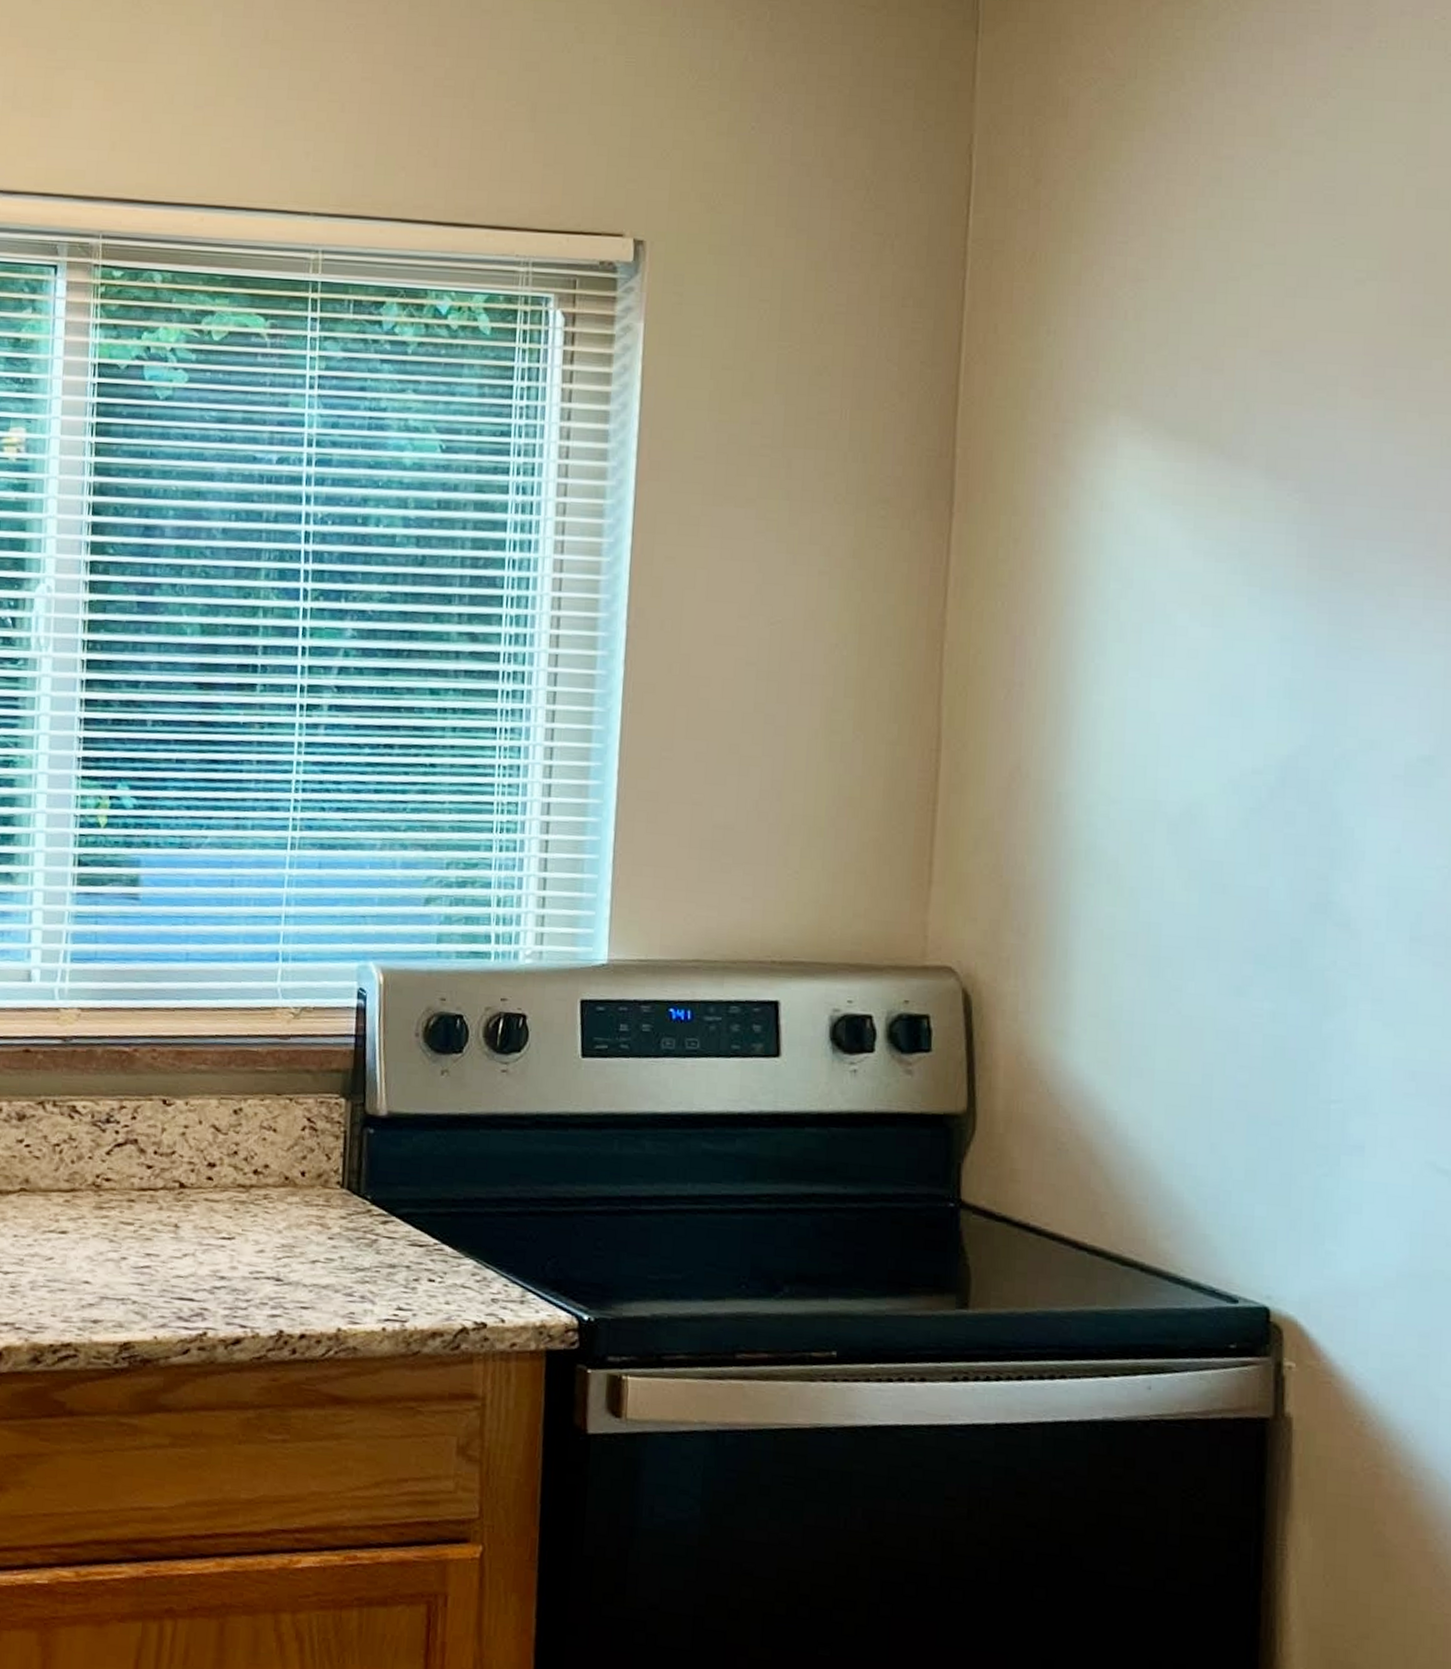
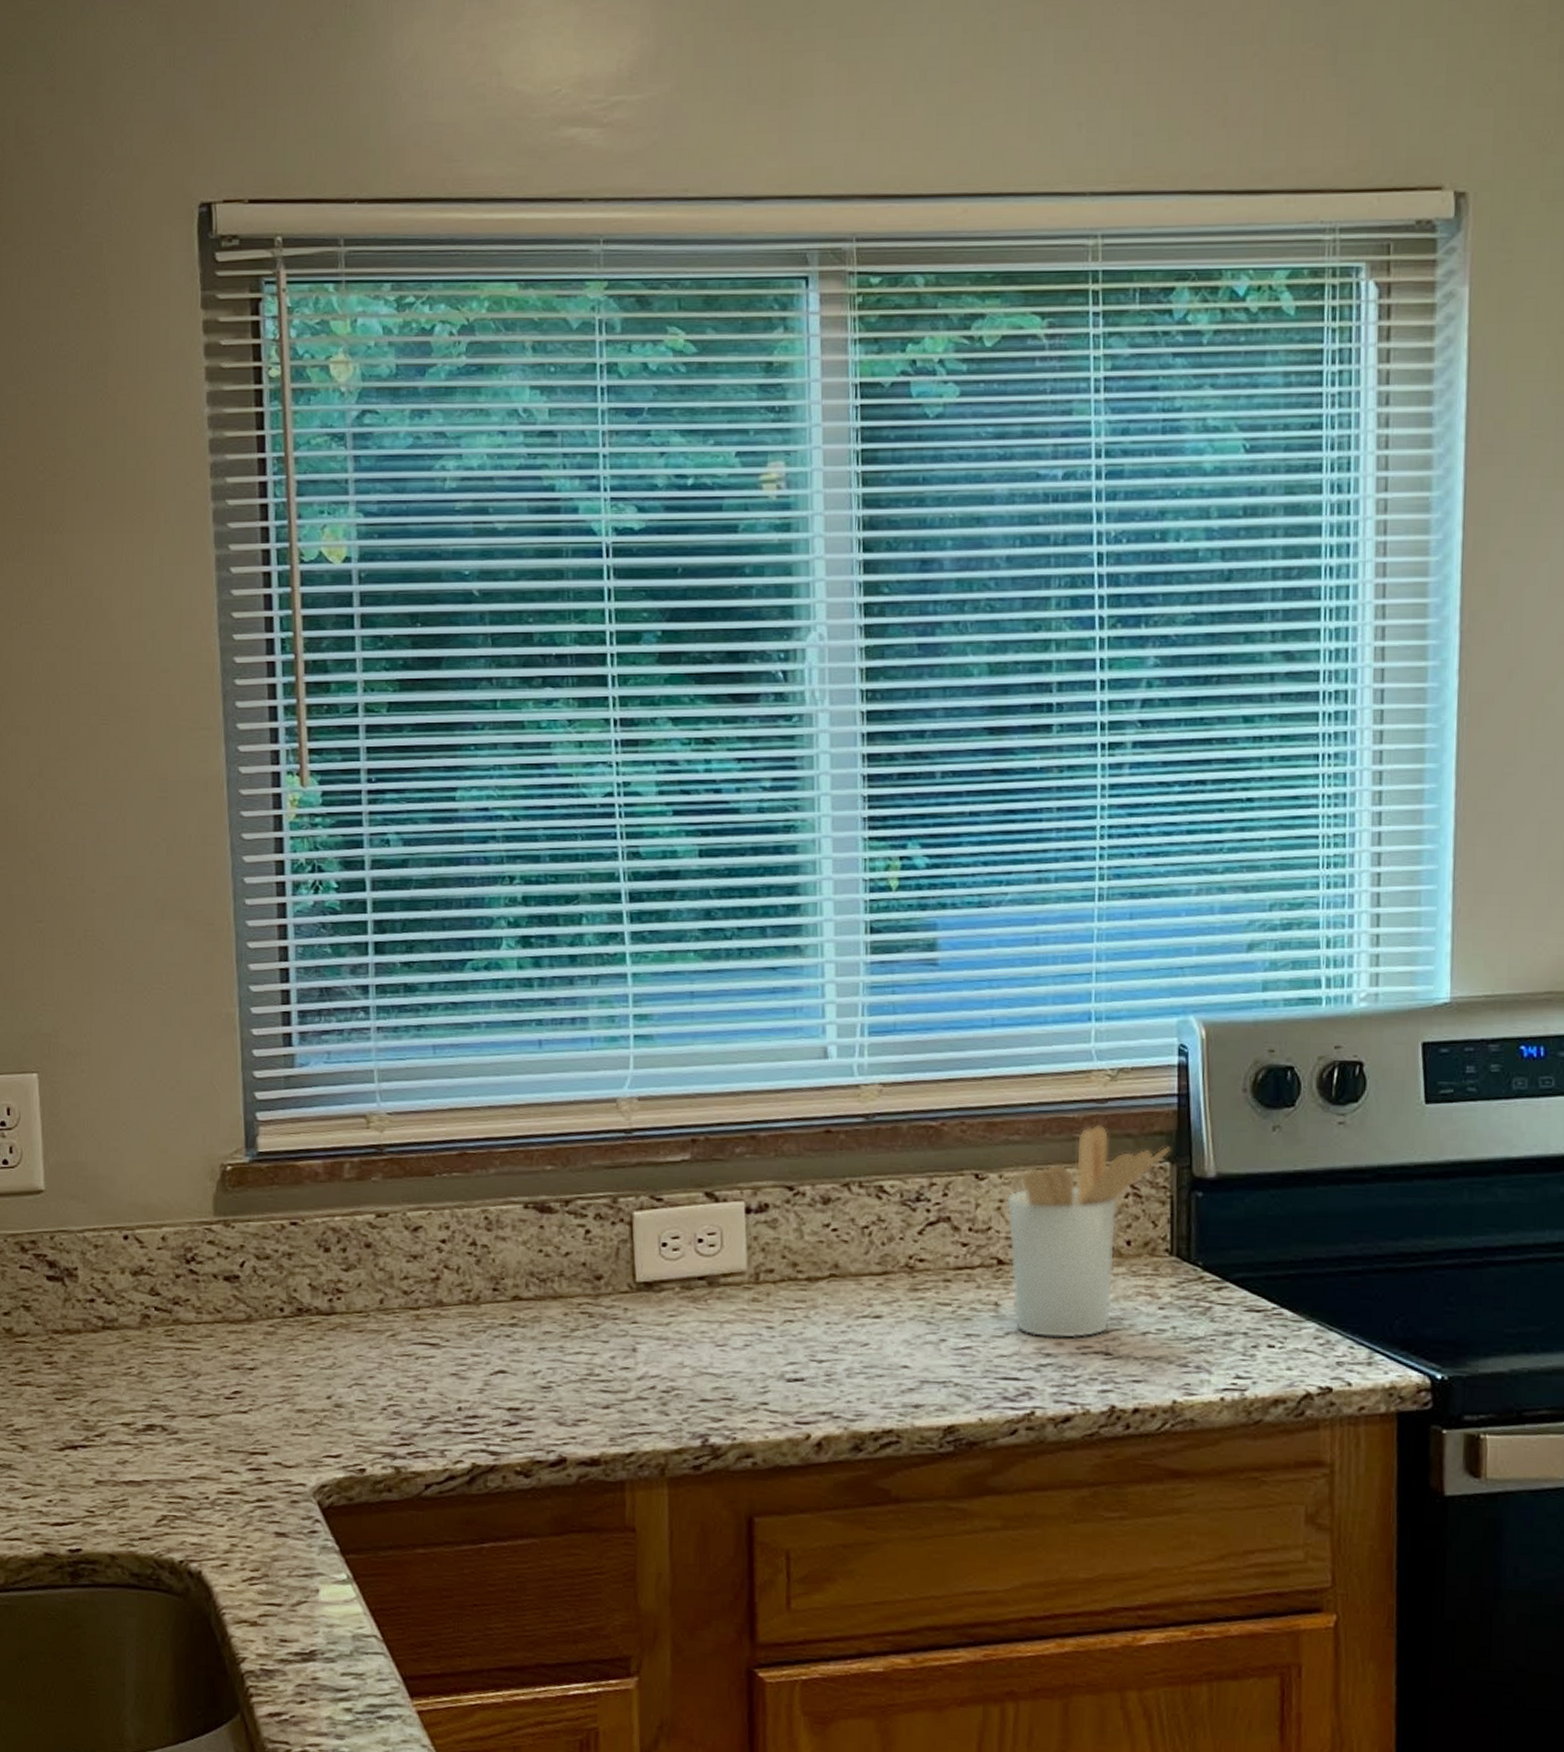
utensil holder: none [190,1058,347,1264] -> present [1006,1124,1172,1339]

